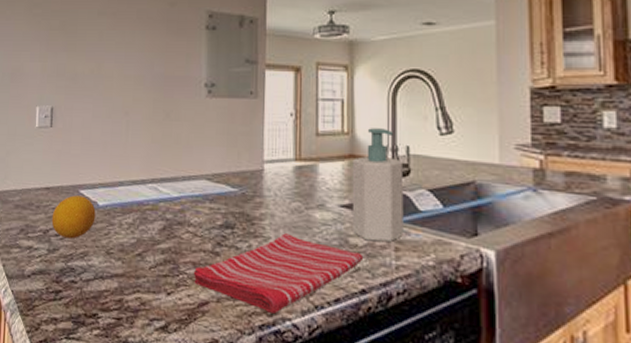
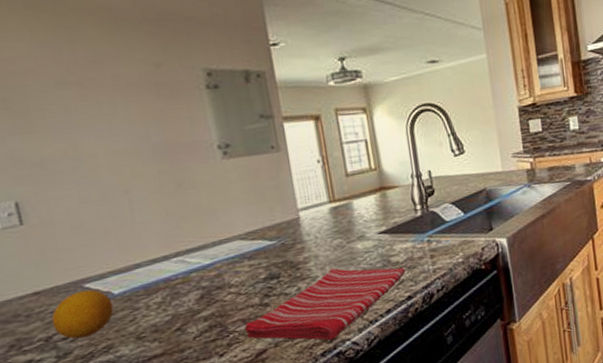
soap bottle: present [352,128,404,243] -> none [383,159,436,257]

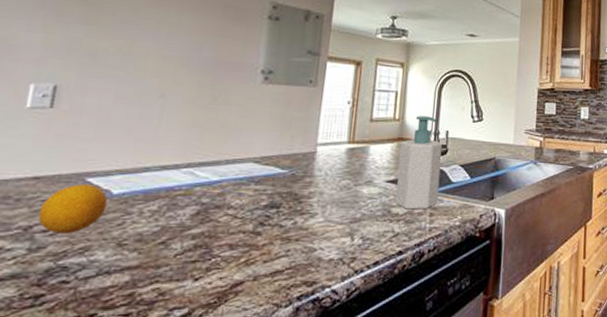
dish towel: present [244,268,406,340] -> none [228,209,403,283]
soap bottle: none [383,159,436,257] -> present [395,116,442,210]

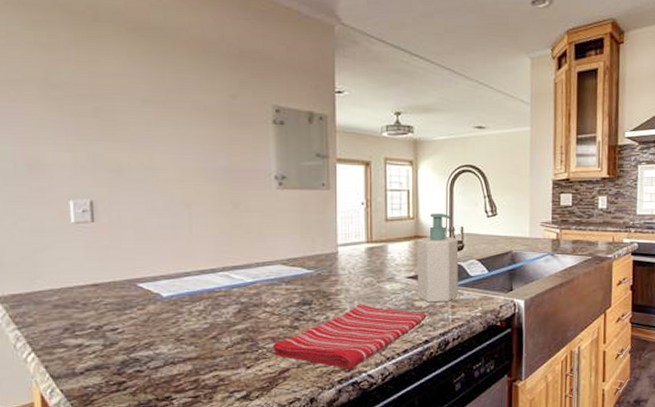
fruit: present [38,184,108,234] -> none [104,289,160,332]
dish towel: none [228,209,403,283] -> present [272,304,427,369]

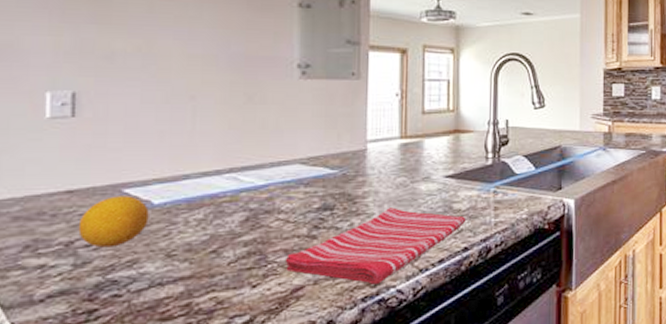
fruit: none [104,289,160,332] -> present [78,196,149,248]
soap bottle: present [417,213,459,303] -> none [456,105,503,205]

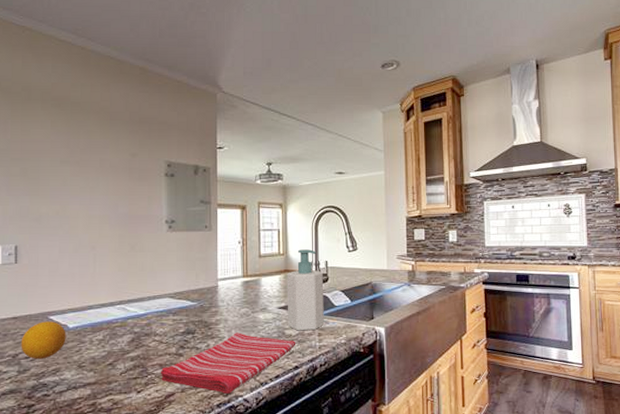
soap bottle: none [456,105,503,205] -> present [287,249,324,331]

